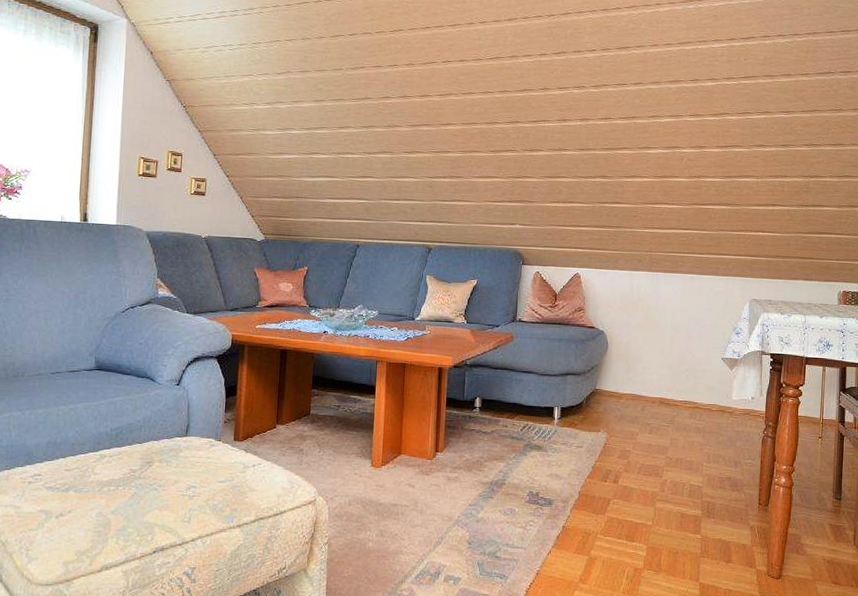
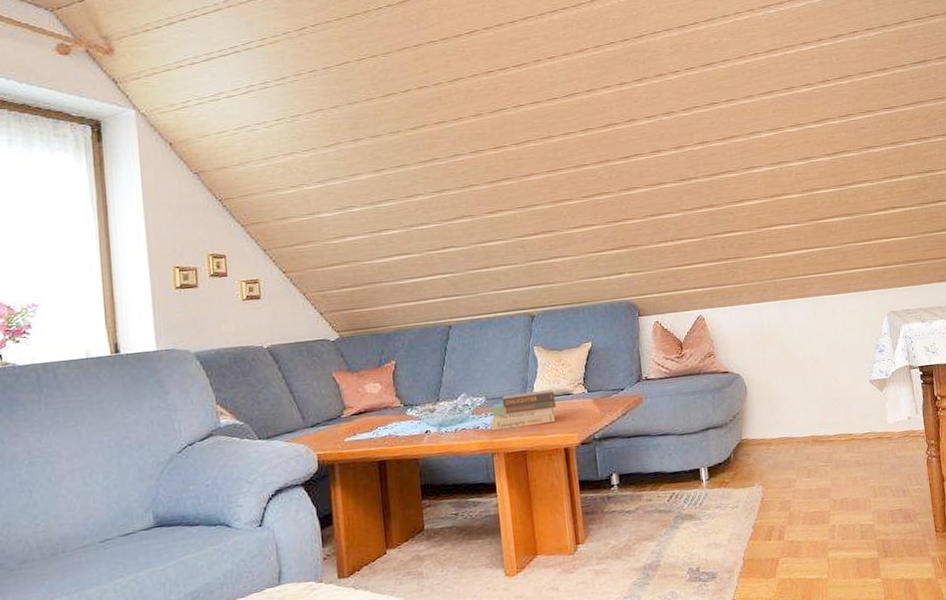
books: none [379,313,438,344] -> present [490,389,557,431]

